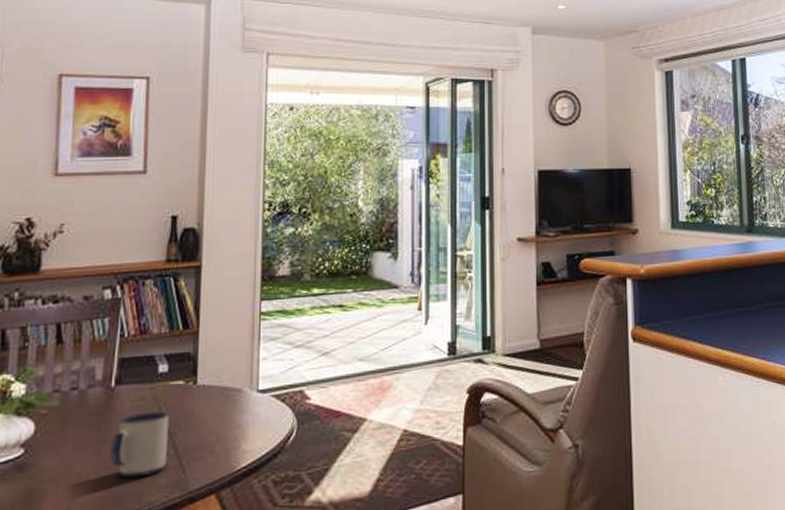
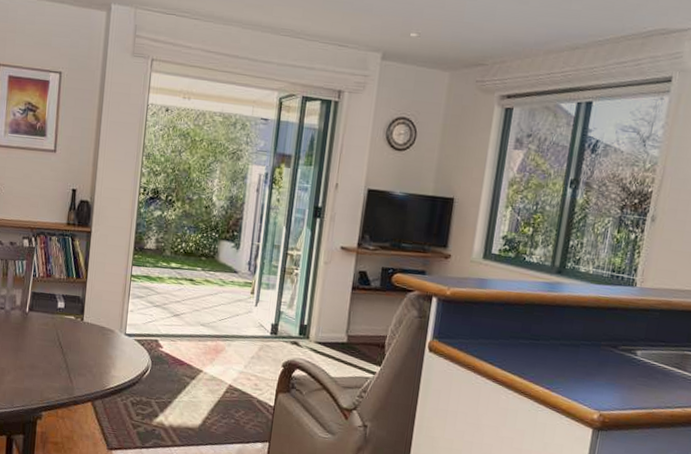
mug: present [110,411,170,478] -> none [24,334,64,380]

